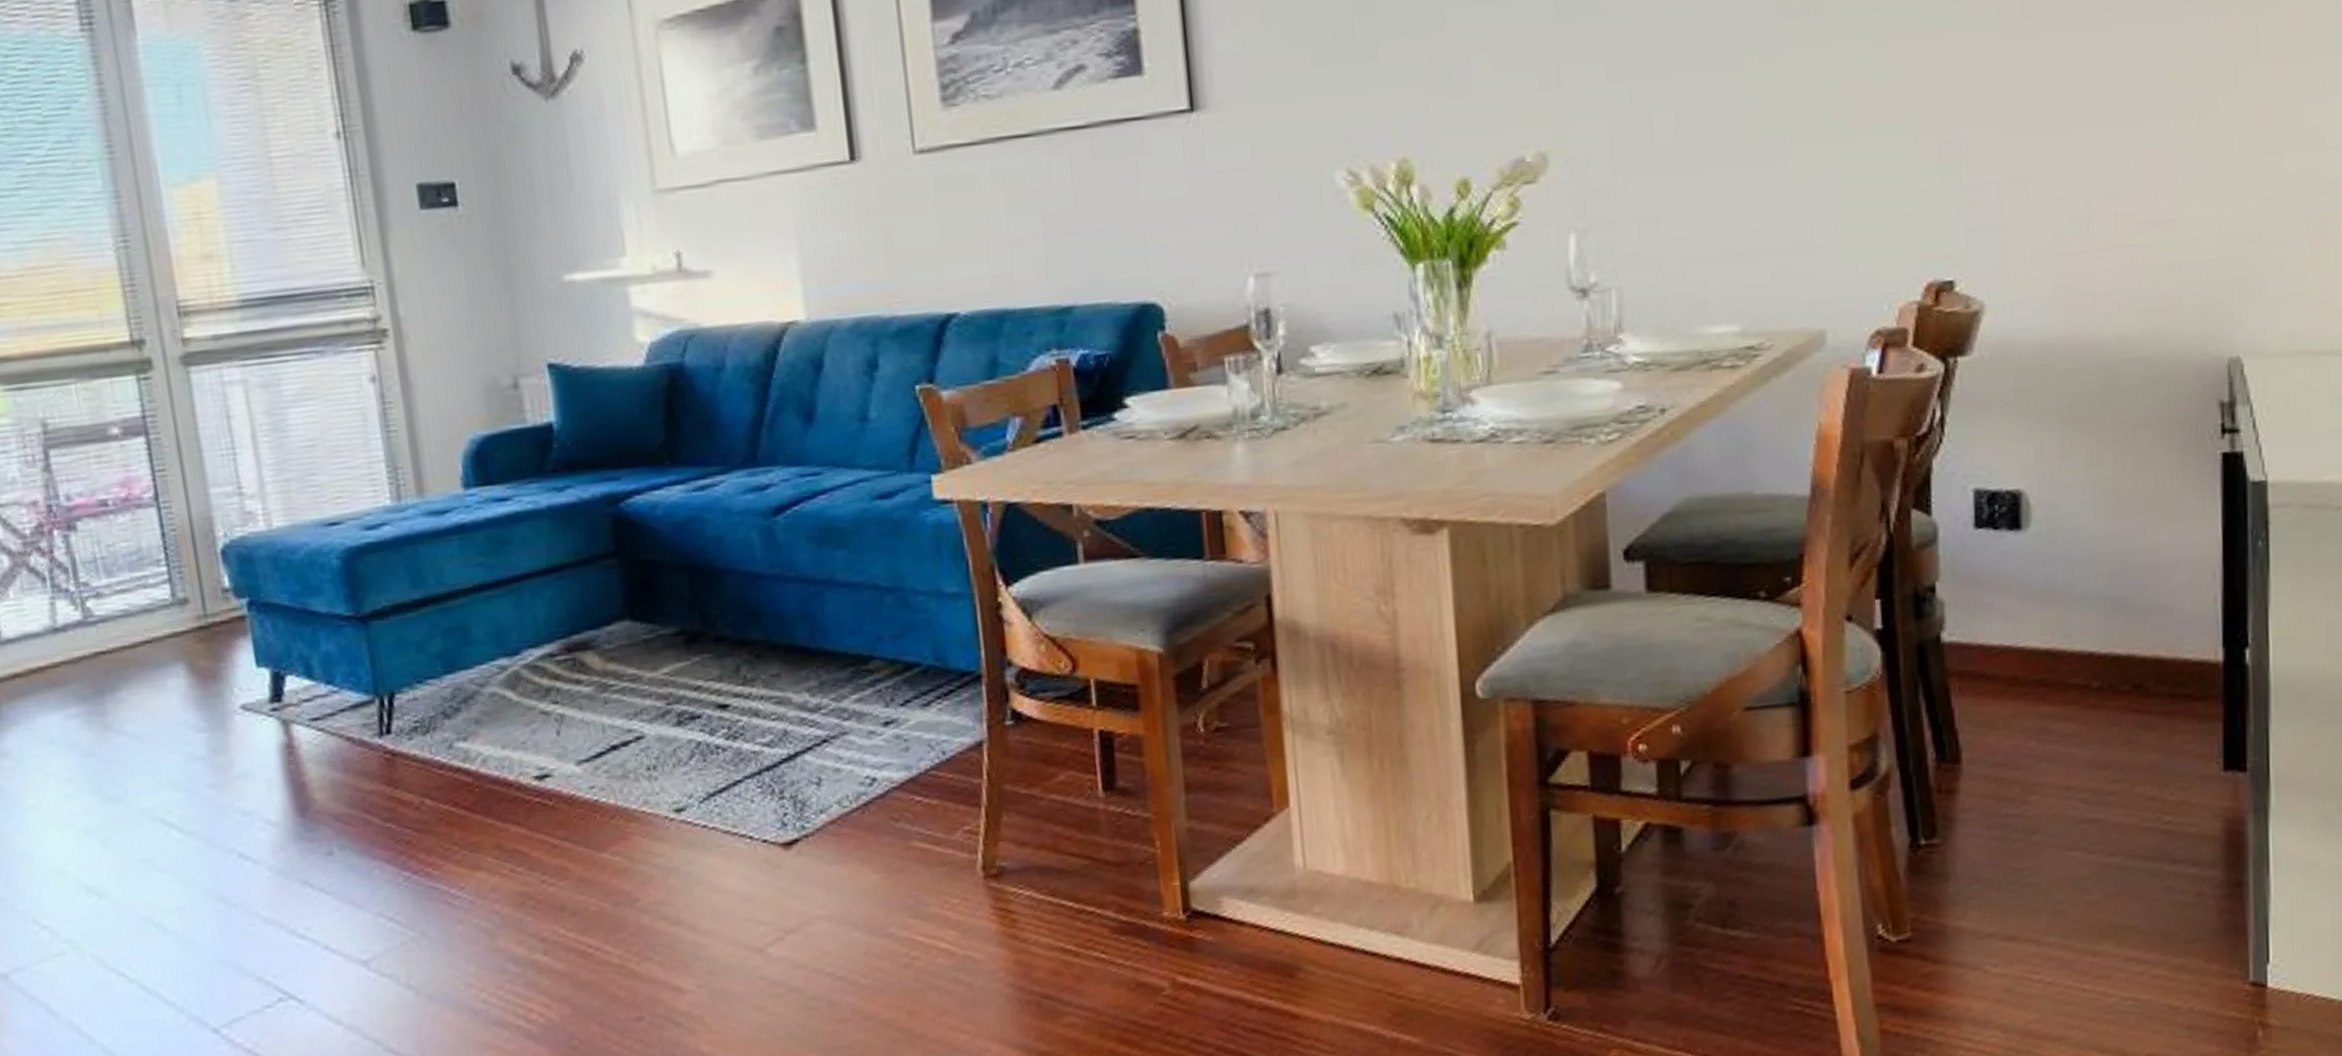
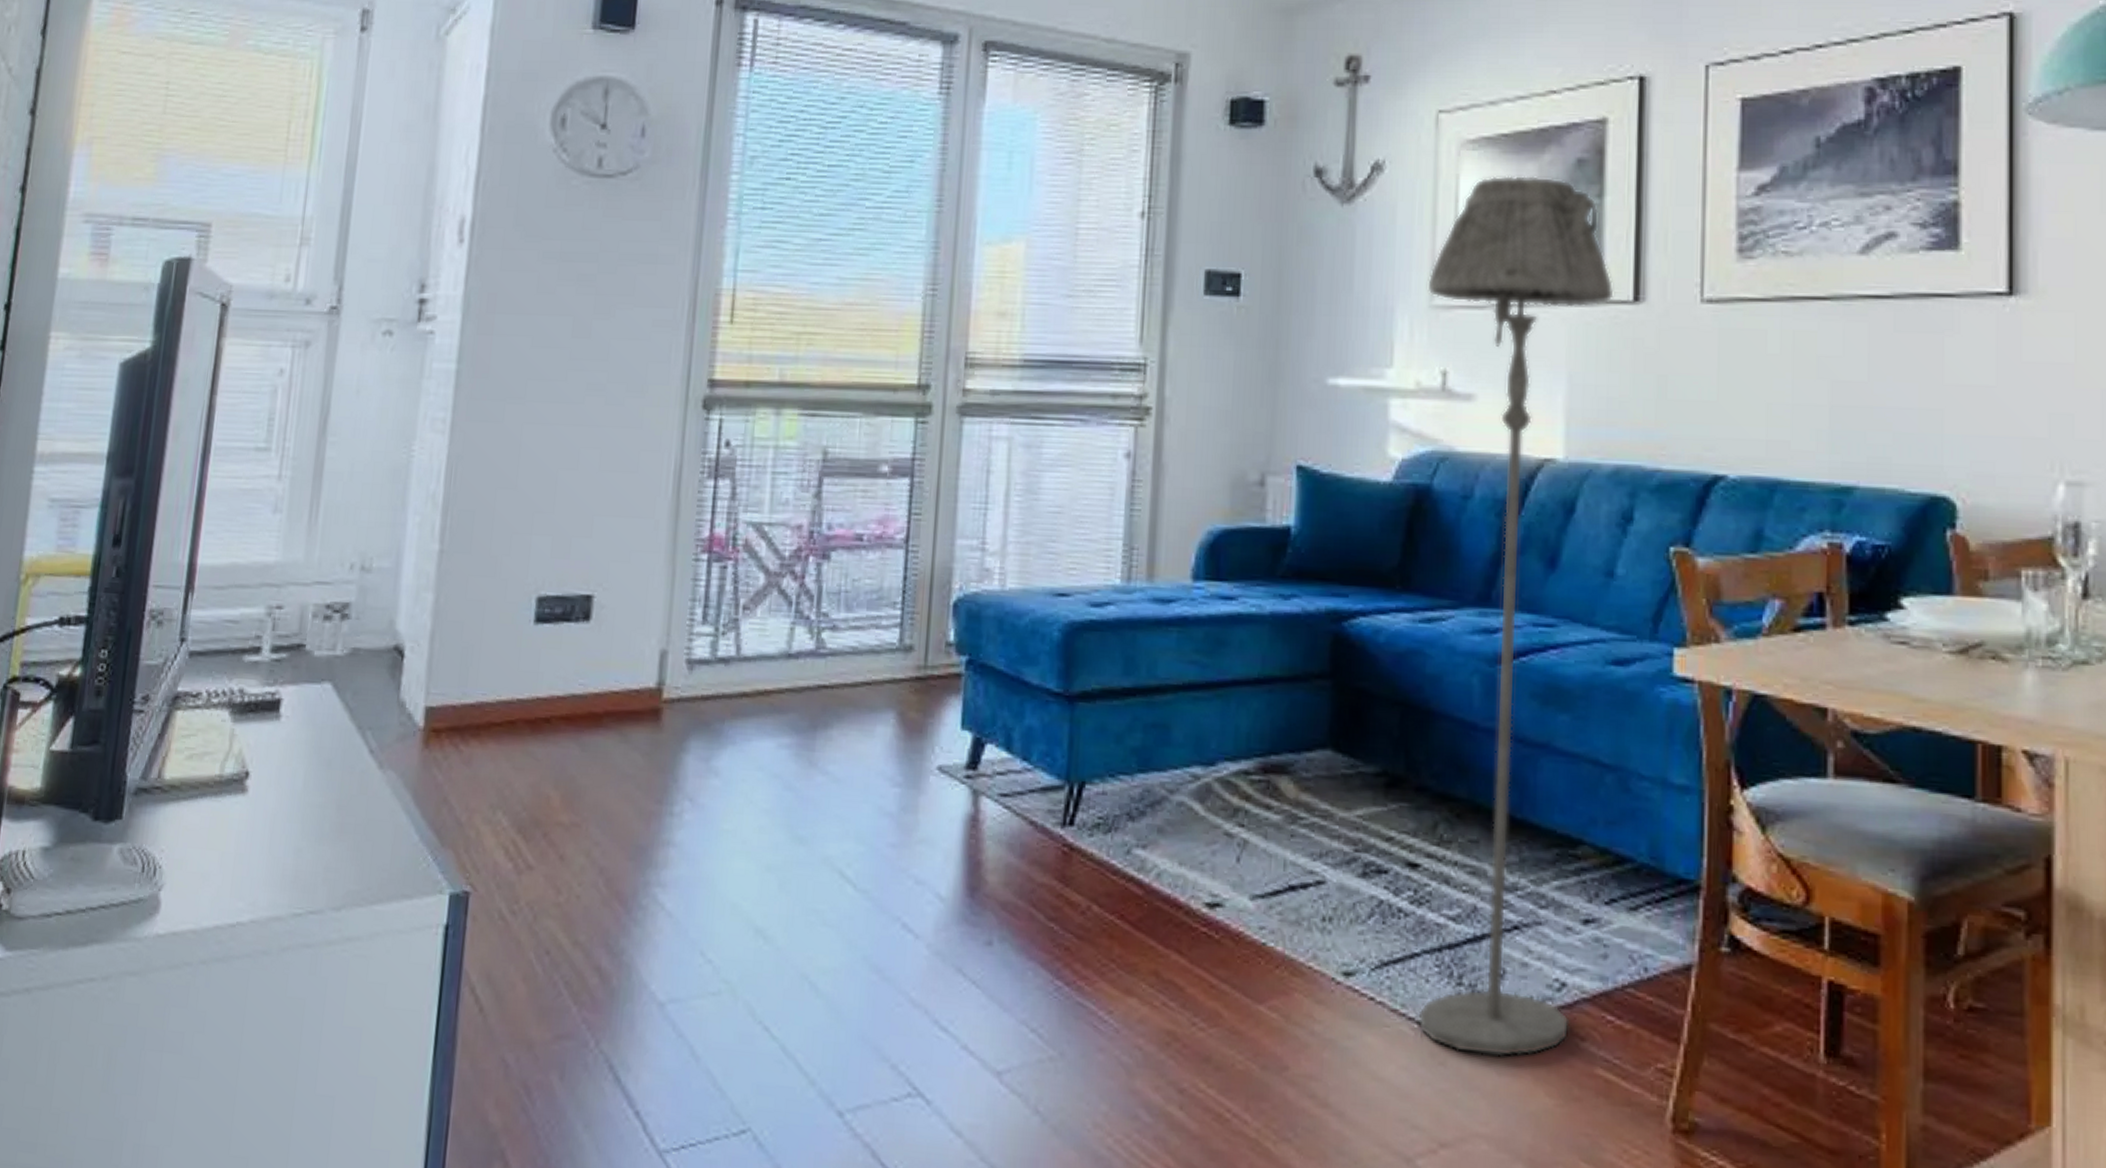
floor lamp: none [646,48,885,854] -> present [1418,176,1614,1057]

